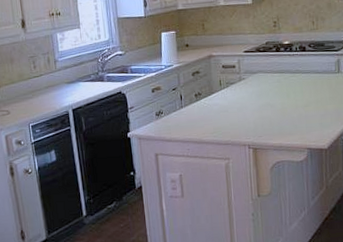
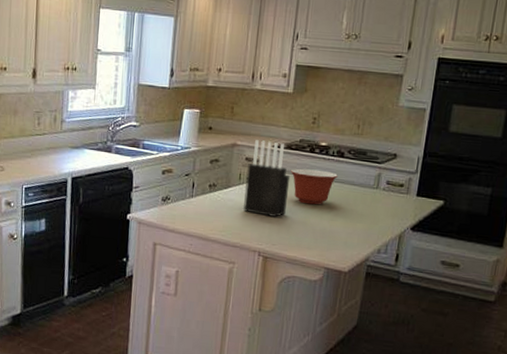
knife block: none [225,48,265,113] -> present [242,140,291,217]
mixing bowl: none [262,65,304,97] -> present [290,168,338,205]

